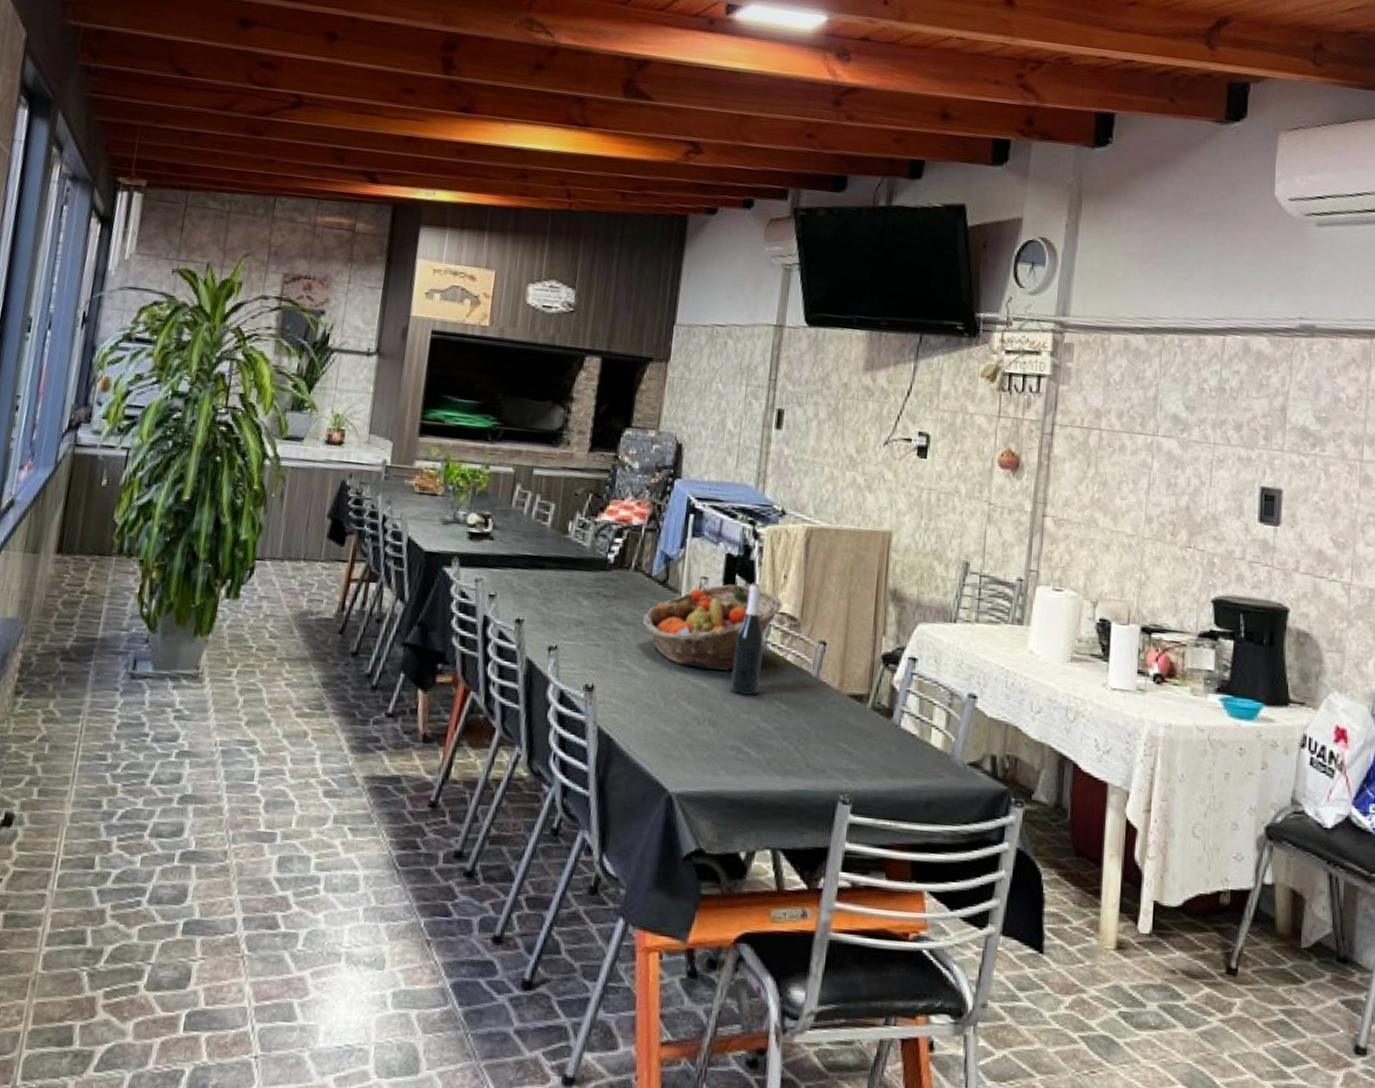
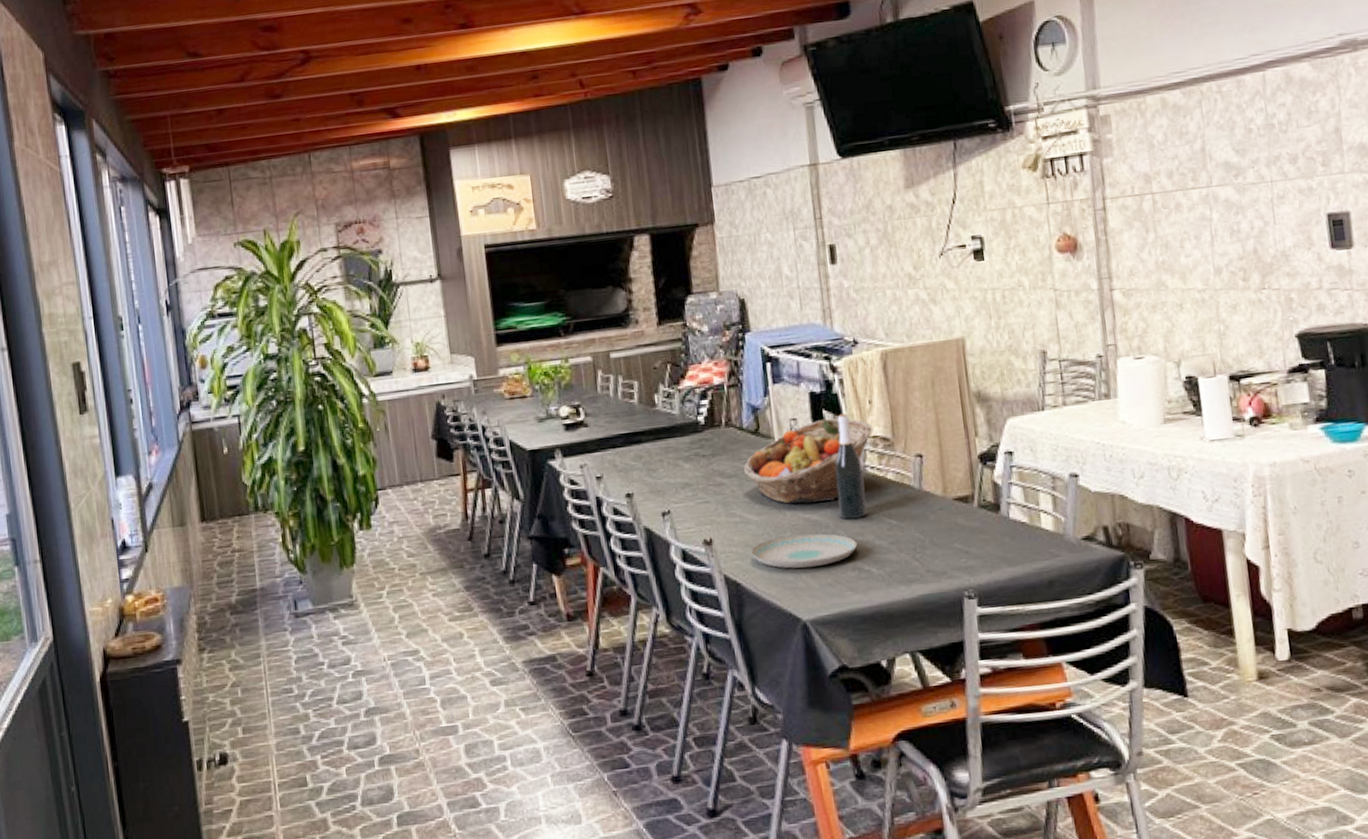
plate: none [630,698,742,738] -> present [750,533,858,569]

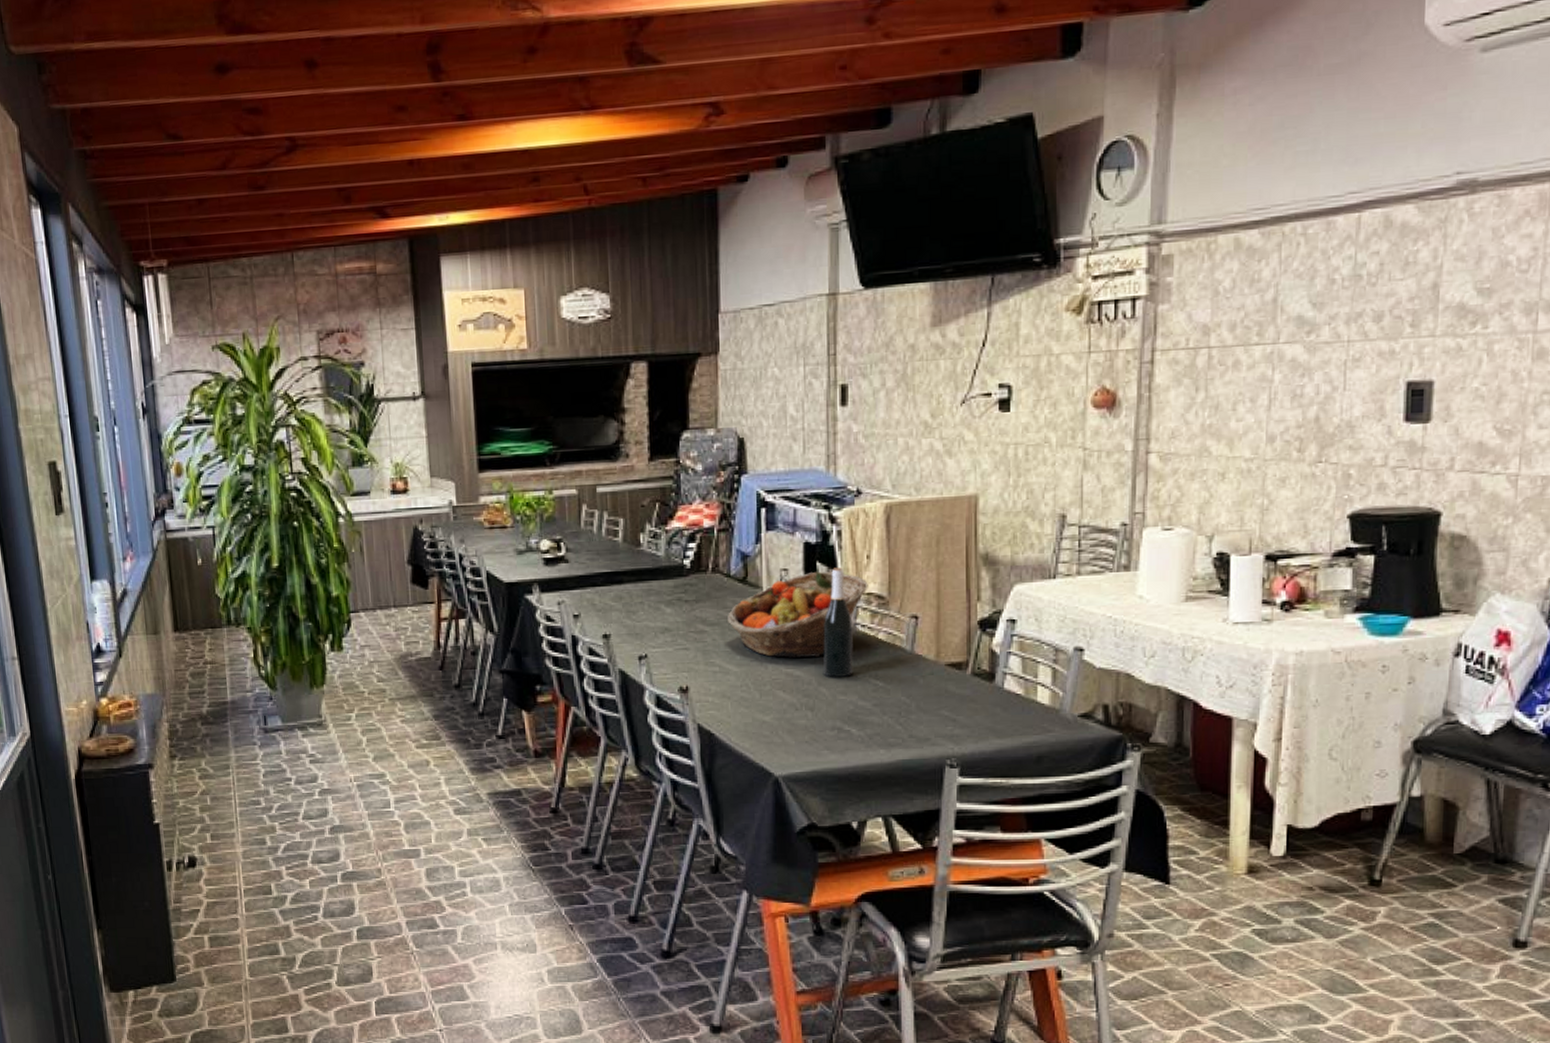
plate: present [750,533,858,569] -> none [726,689,839,724]

